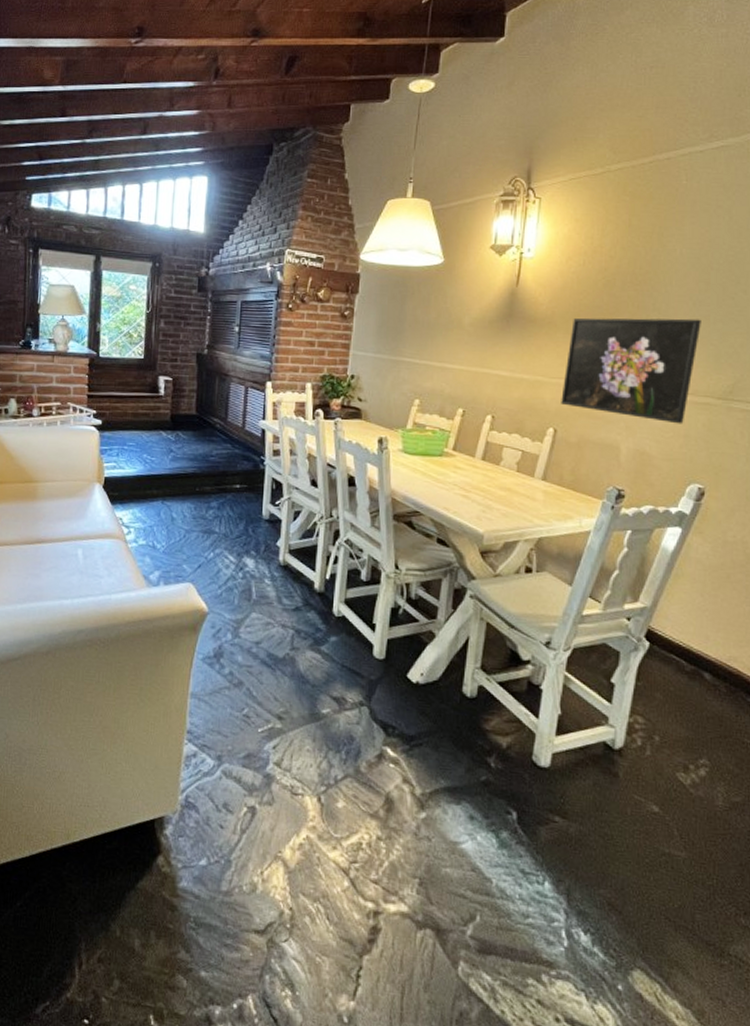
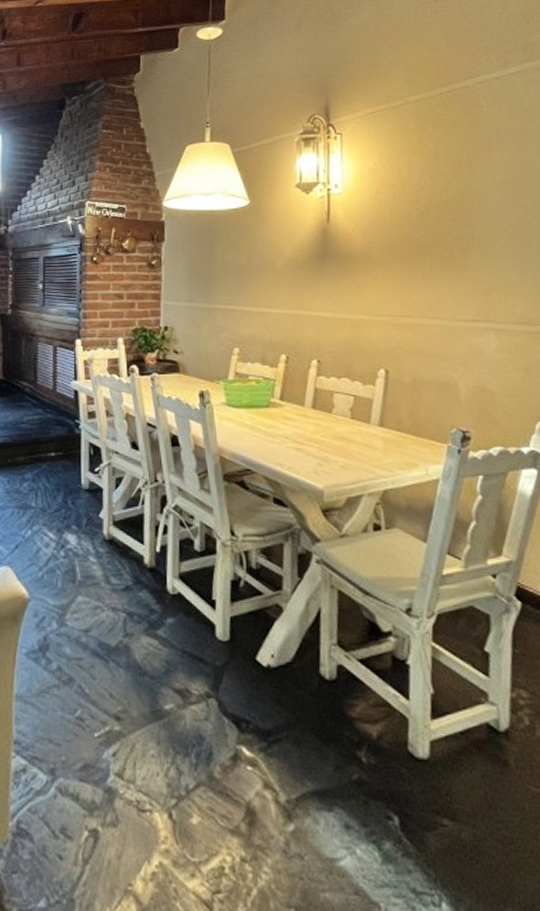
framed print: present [561,317,701,424] -> none [388,245,525,356]

